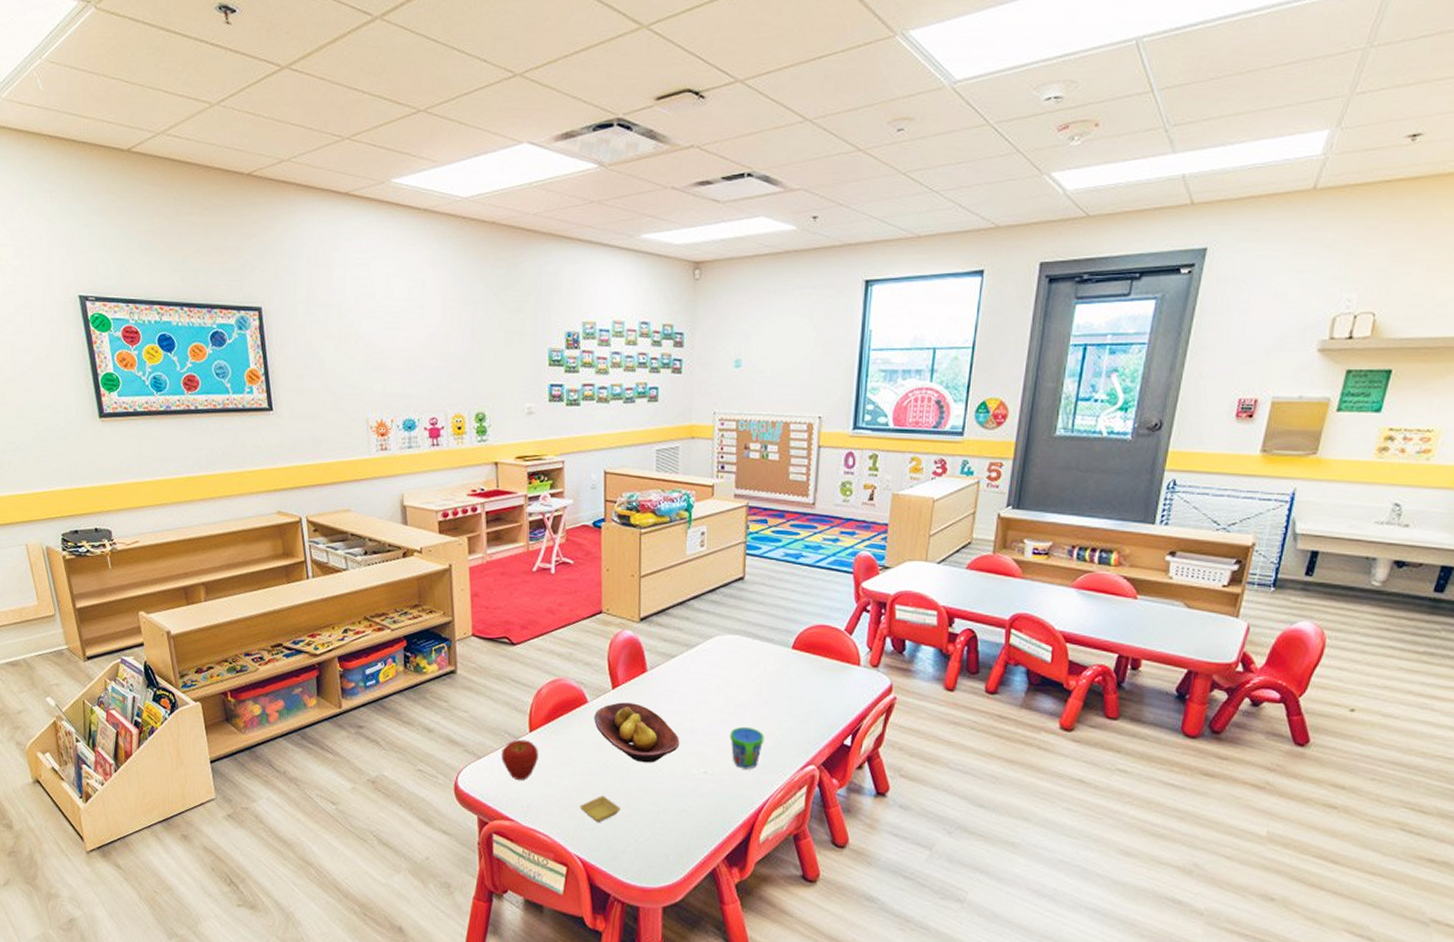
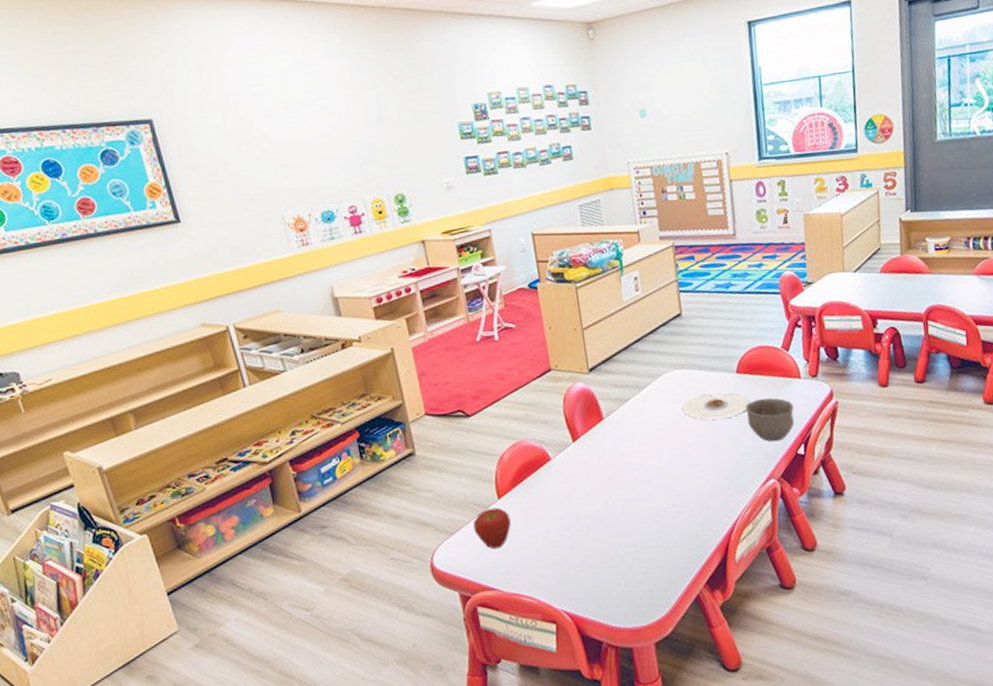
saucer: present [579,795,622,822] -> none [559,547,600,574]
fruit bowl: present [594,702,680,763] -> none [559,451,646,508]
plate: none [730,665,801,693] -> present [683,394,749,420]
snack cup: present [730,726,765,770] -> none [692,454,725,495]
bowl: none [795,679,847,727] -> present [745,398,794,442]

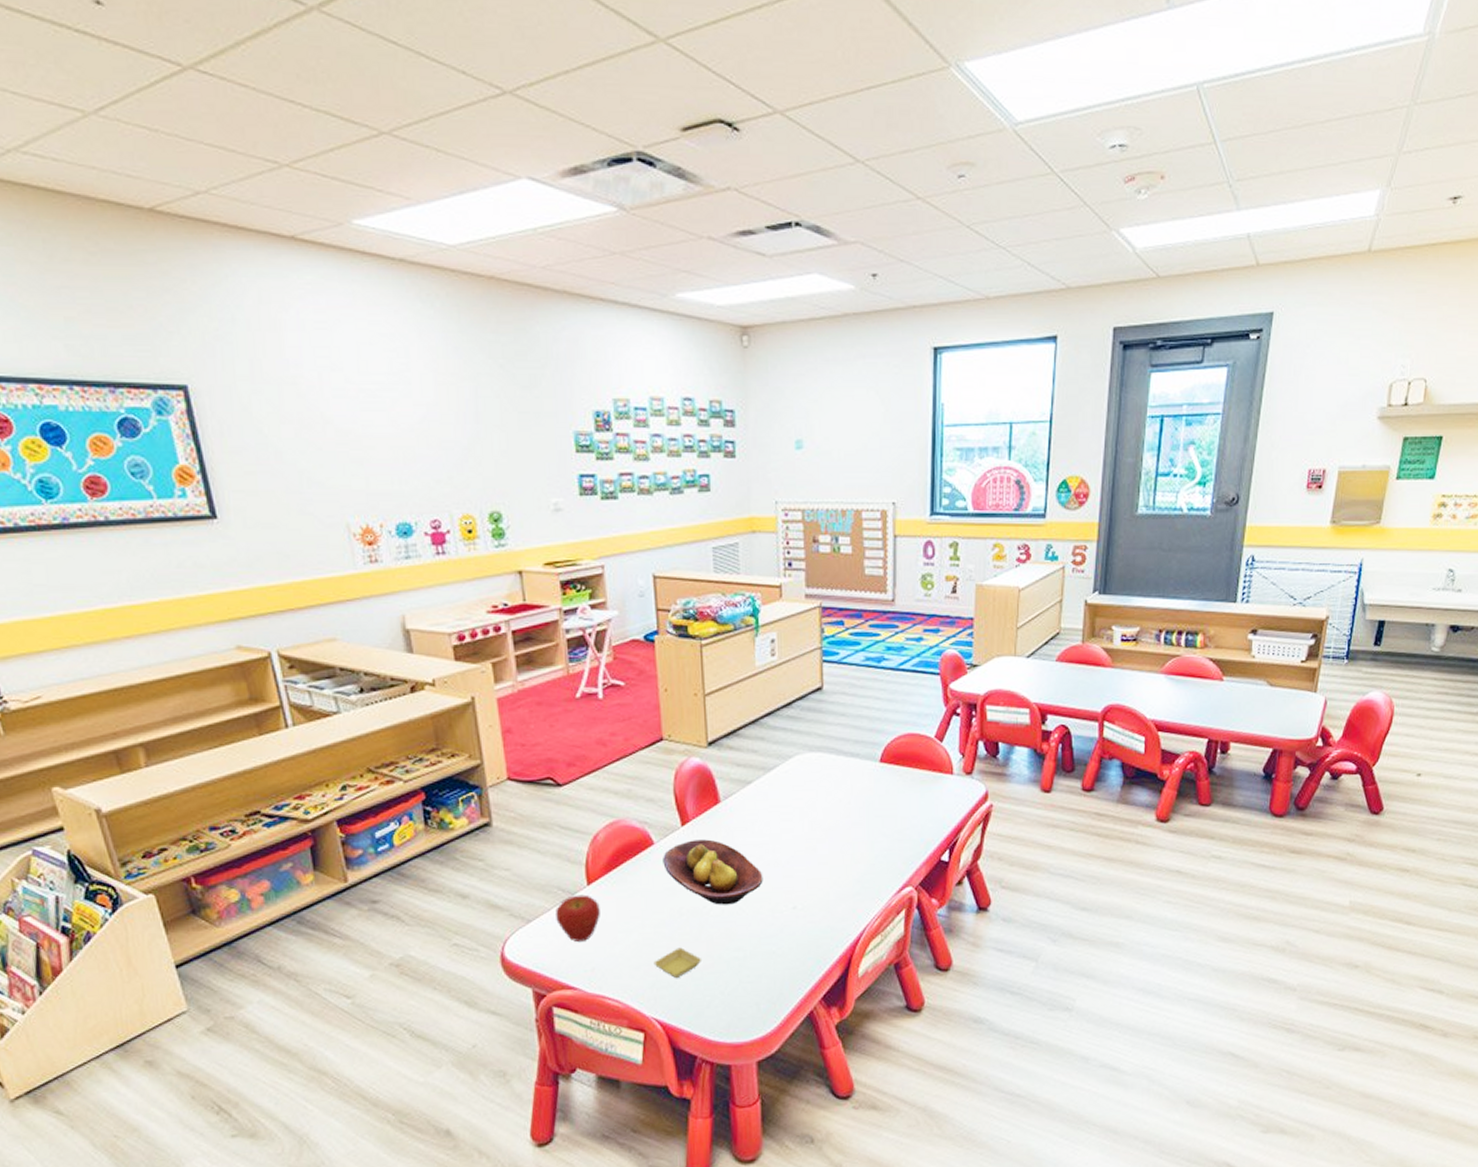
fruit bowl: none [559,451,646,508] -> present [663,839,763,905]
saucer: none [559,547,600,574] -> present [653,947,703,978]
plate: present [683,394,749,420] -> none [814,784,891,813]
bowl: present [745,398,794,442] -> none [886,793,942,845]

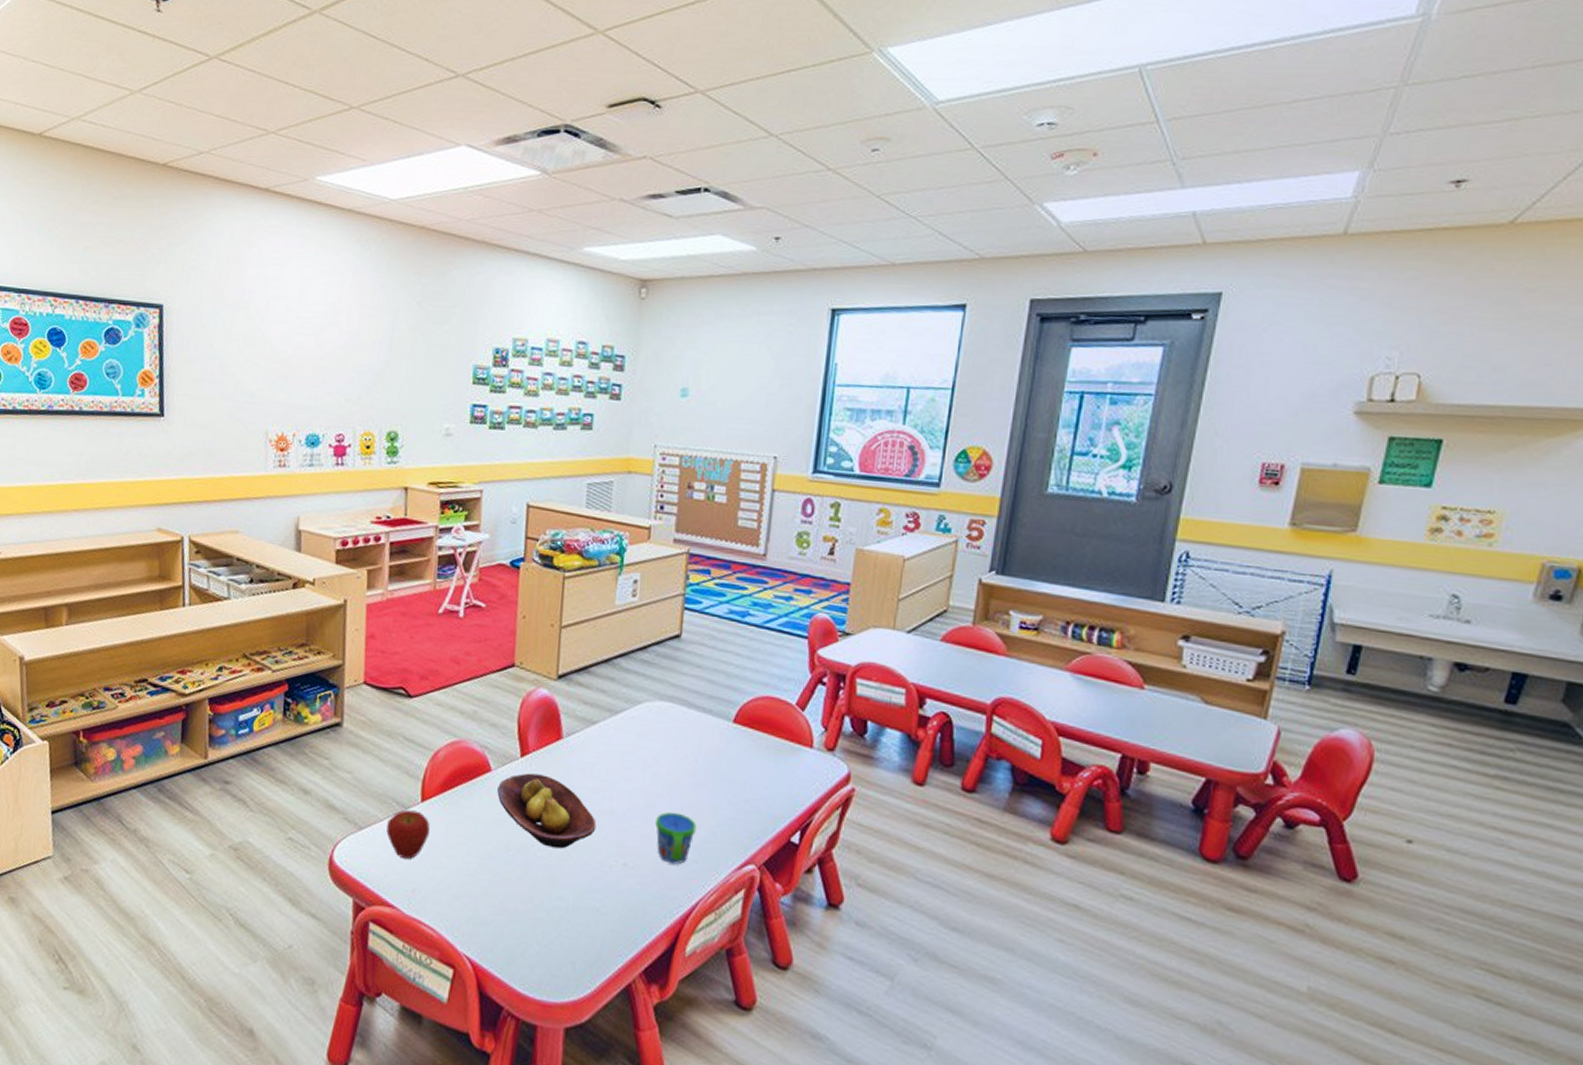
saucer: present [653,947,703,978] -> none [473,884,523,917]
snack cup: none [819,852,856,899] -> present [655,812,697,865]

